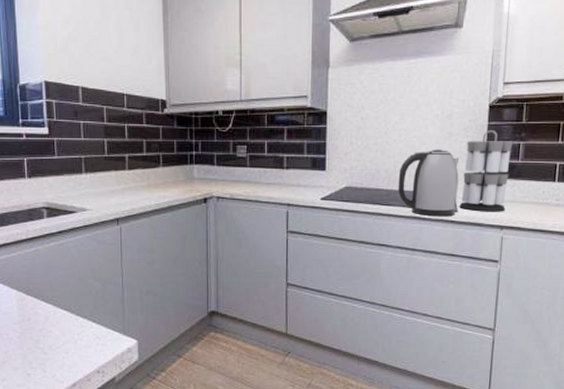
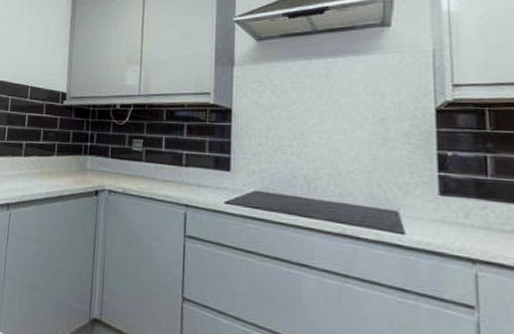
kettle: present [397,149,459,217] -> none [320,156,403,239]
spice rack: present [459,129,513,212] -> none [406,137,476,241]

